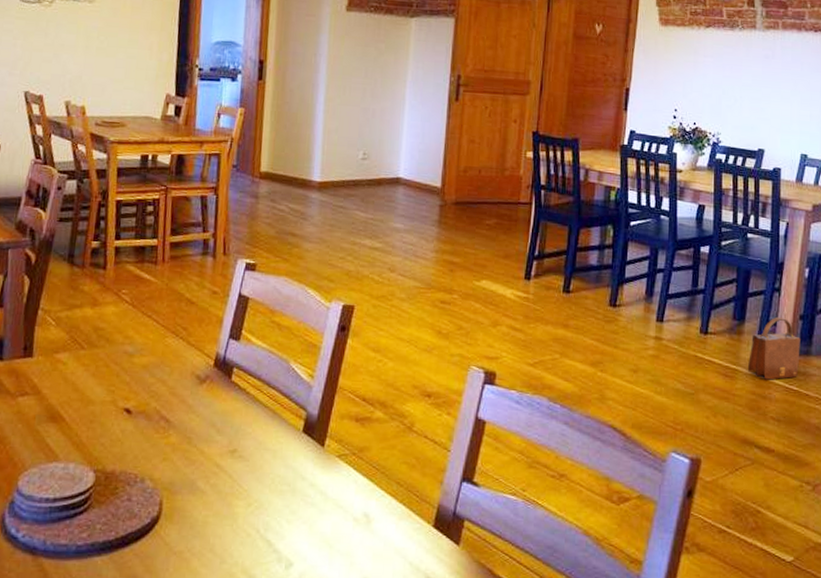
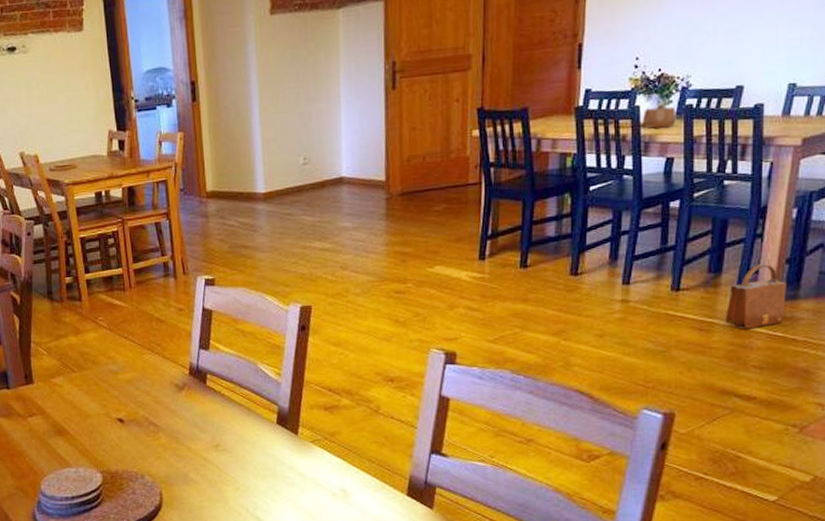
sugar bowl: none [678,155,708,178] -> present [642,104,676,130]

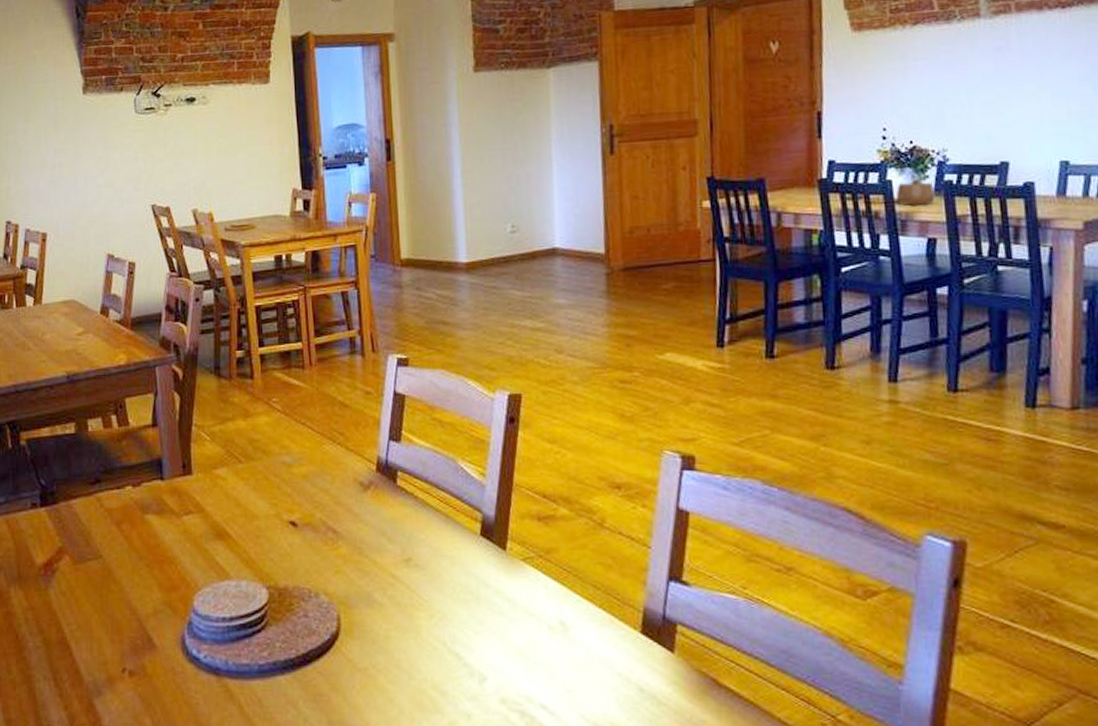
handbag: present [725,263,787,329] -> none [1016,363,1088,441]

